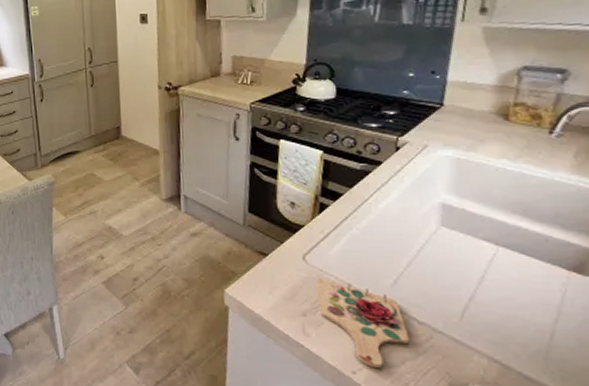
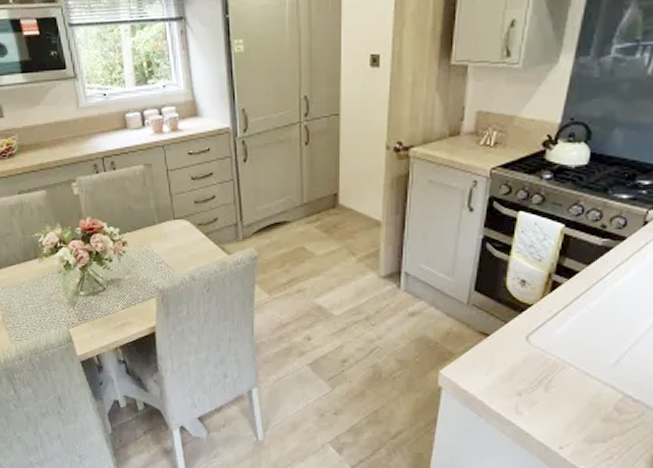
cutting board: present [317,279,410,368] -> none [535,359,622,443]

